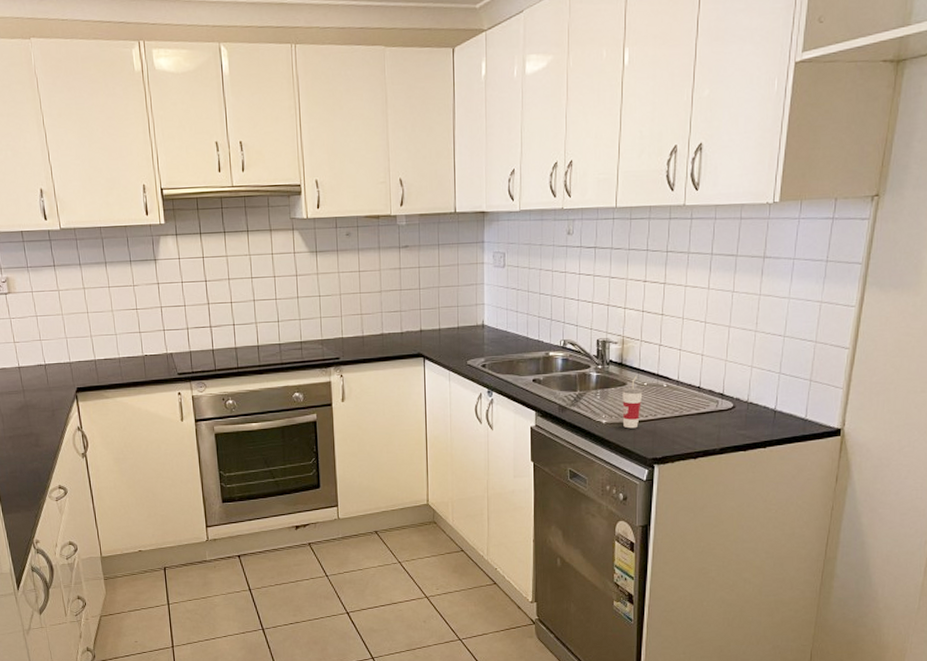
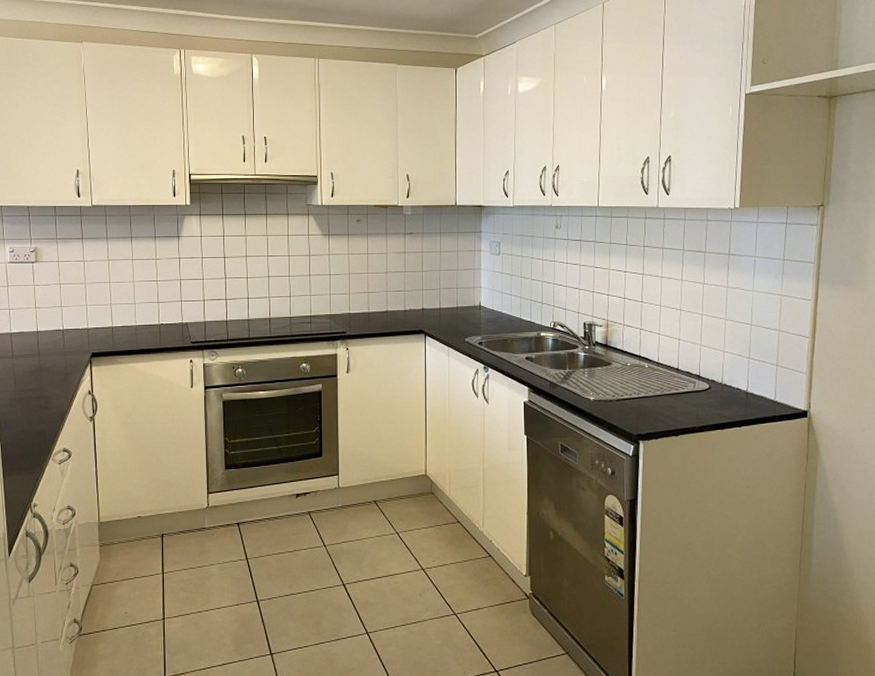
cup: present [622,376,643,429] -> none [608,357,627,406]

